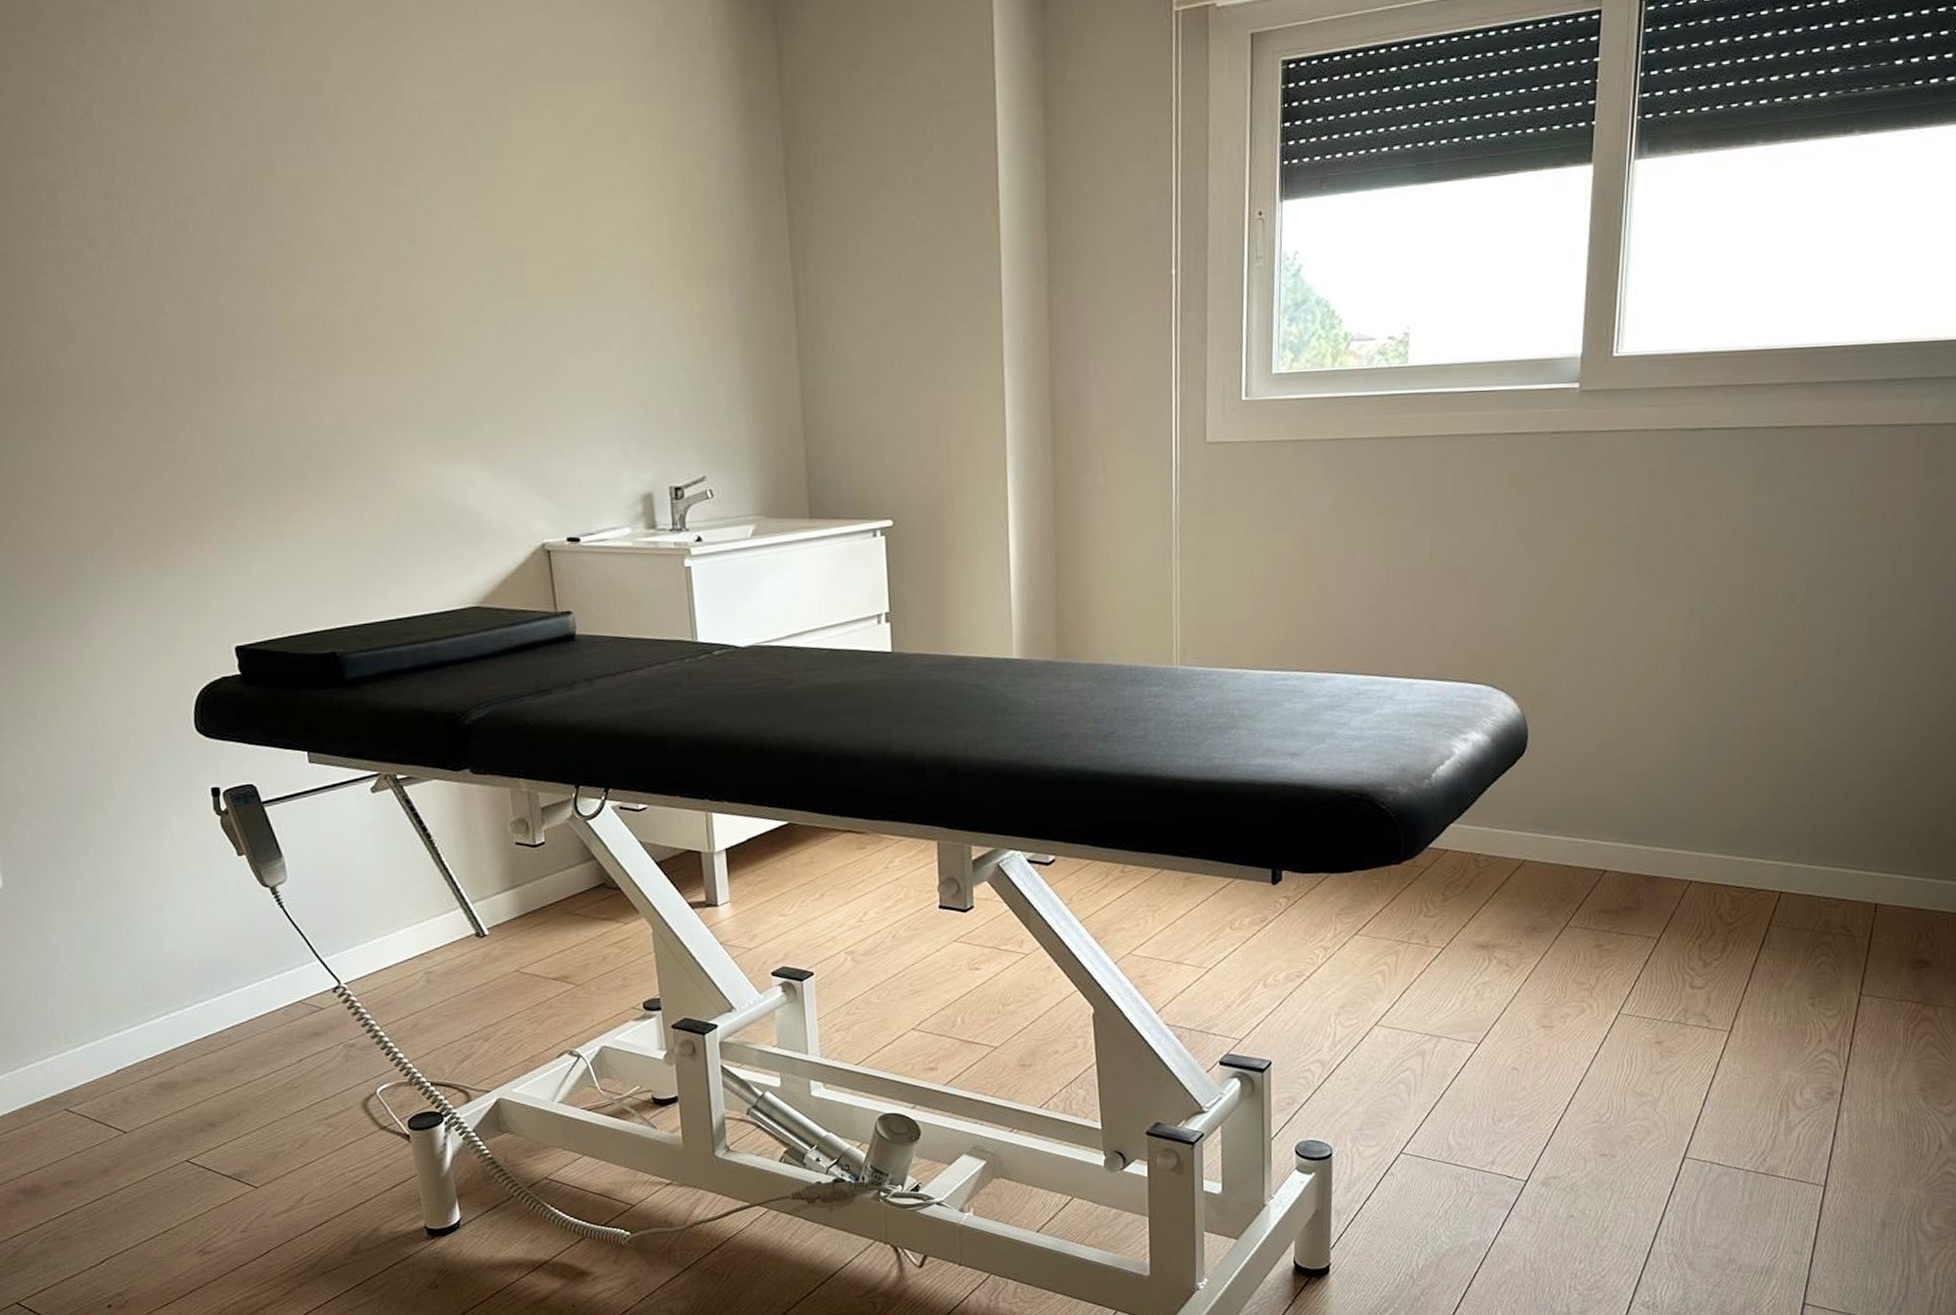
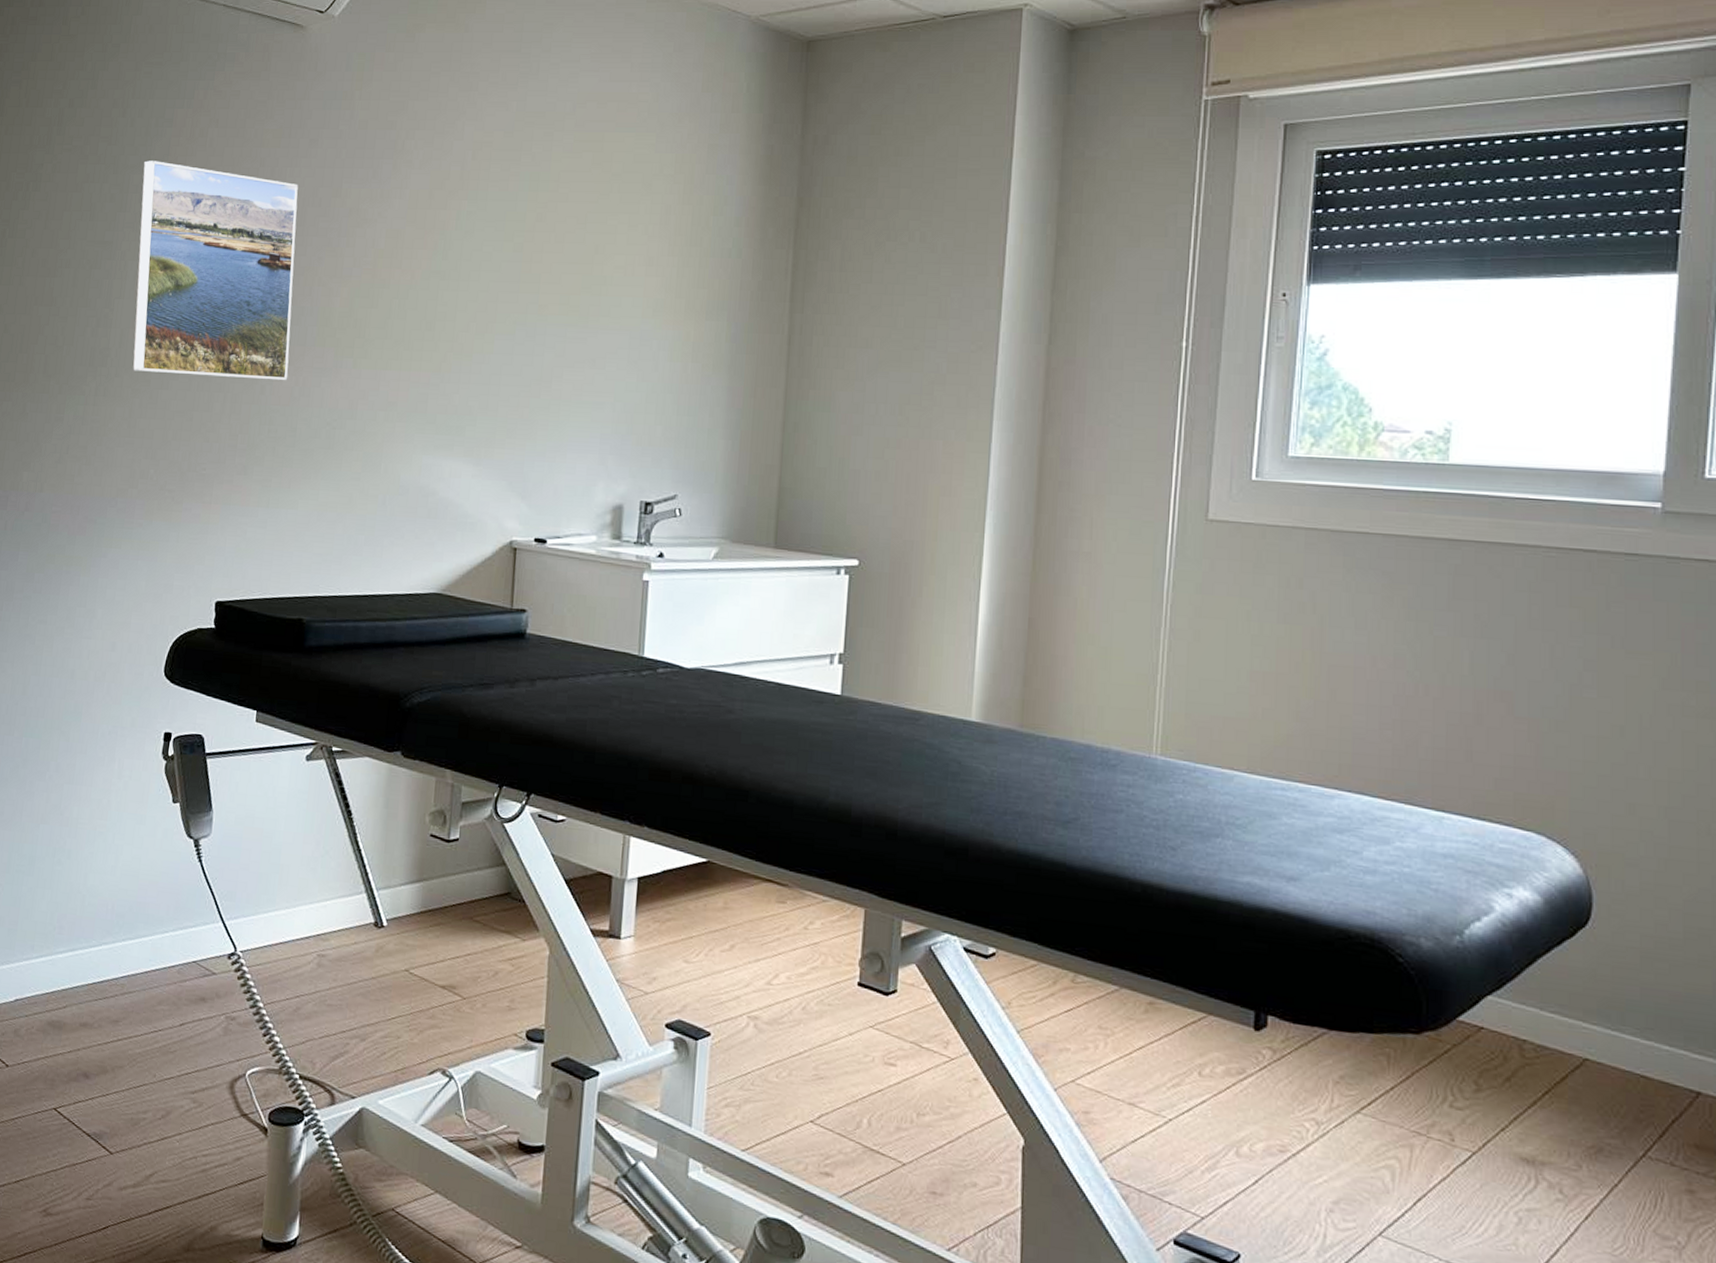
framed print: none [21,150,260,405] -> present [133,161,298,381]

